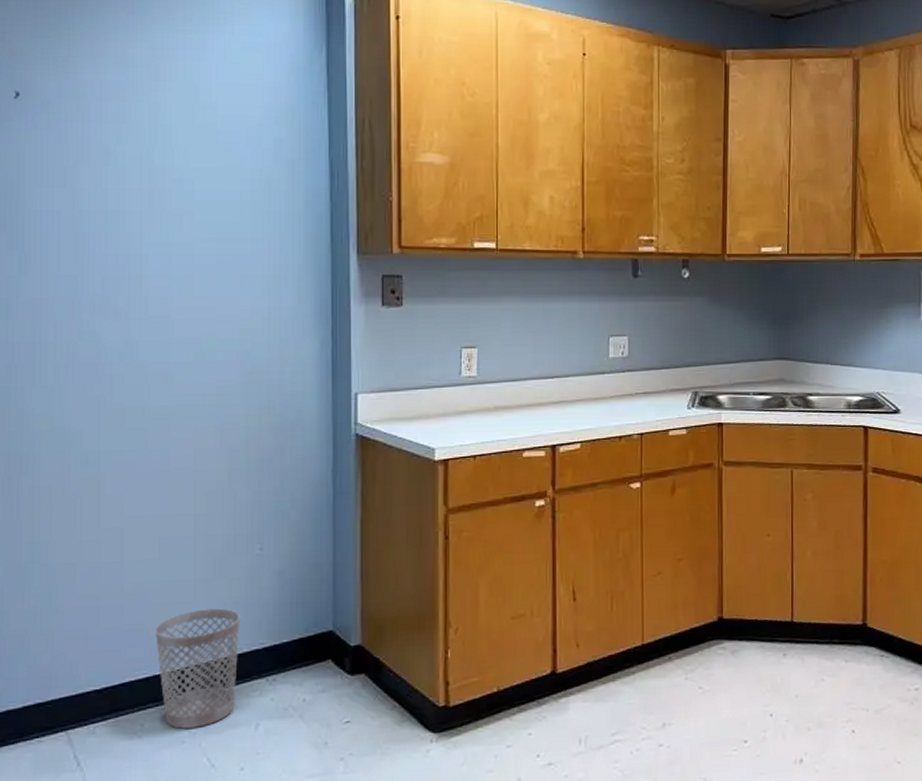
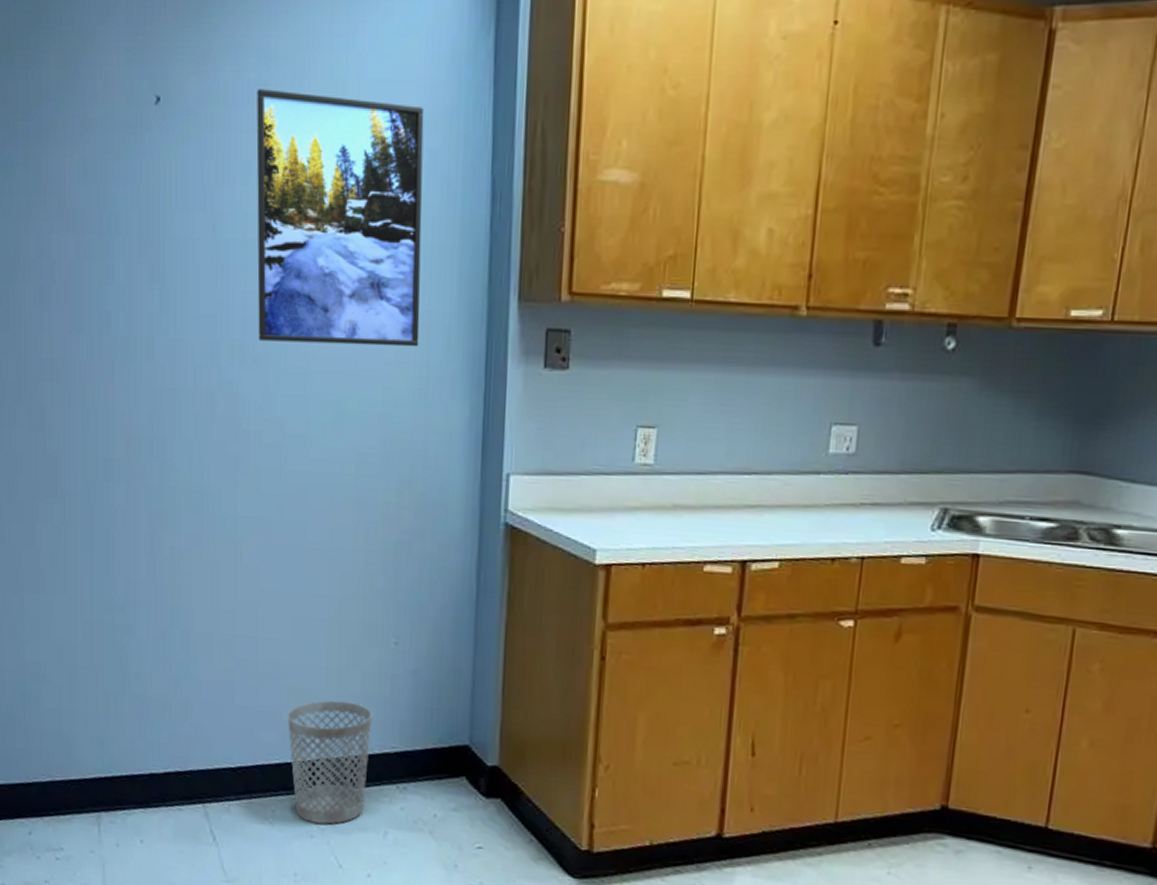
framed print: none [115,89,272,296] -> present [256,89,425,347]

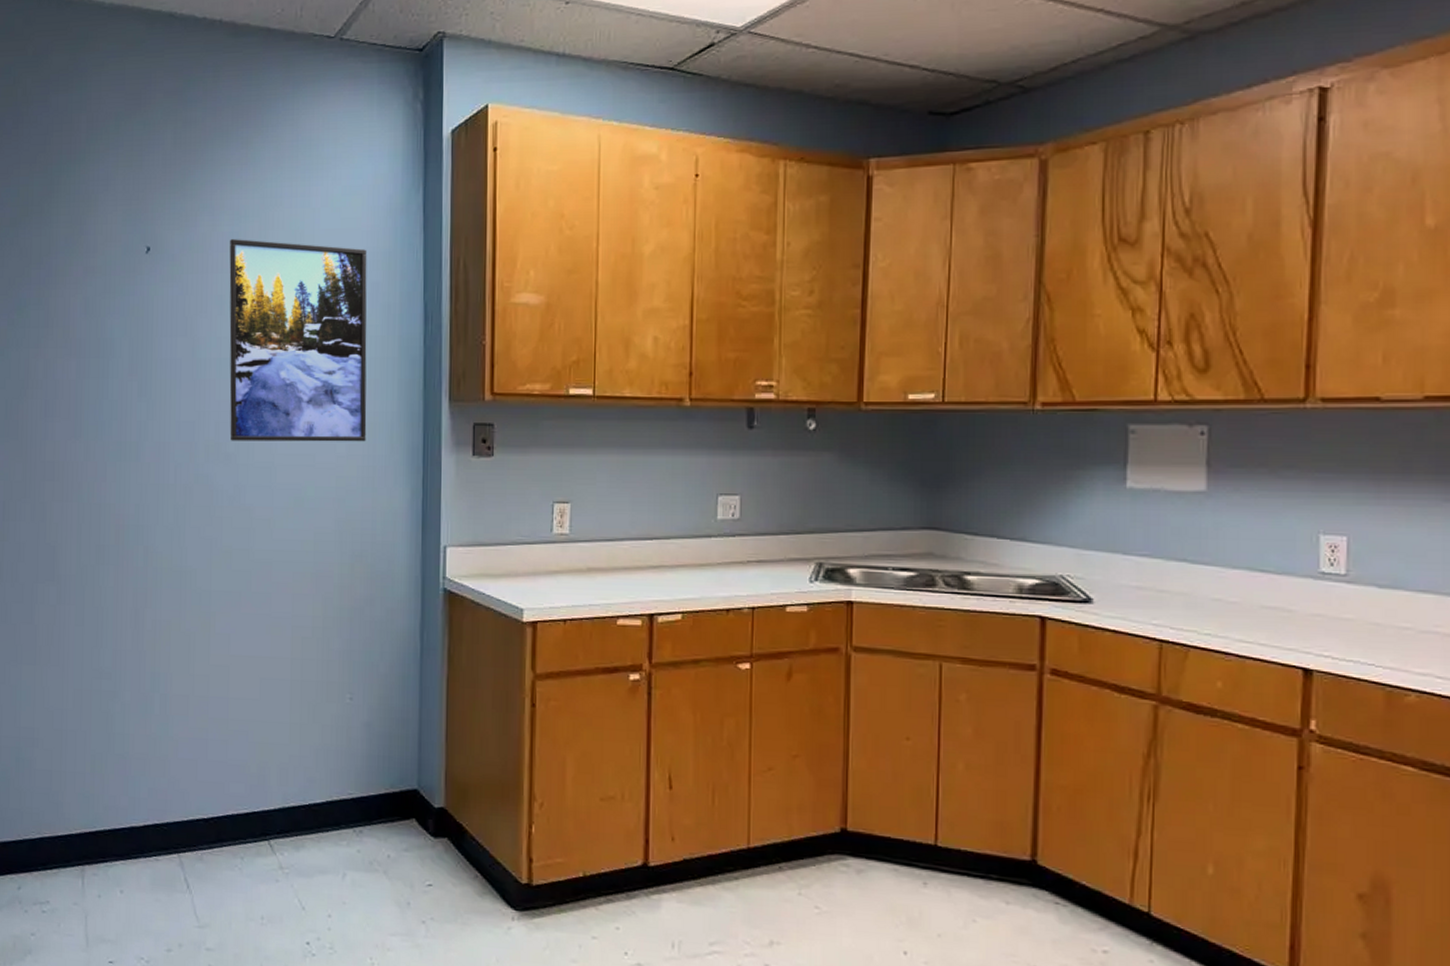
wastebasket: present [288,700,373,825] -> none [255,752,331,869]

